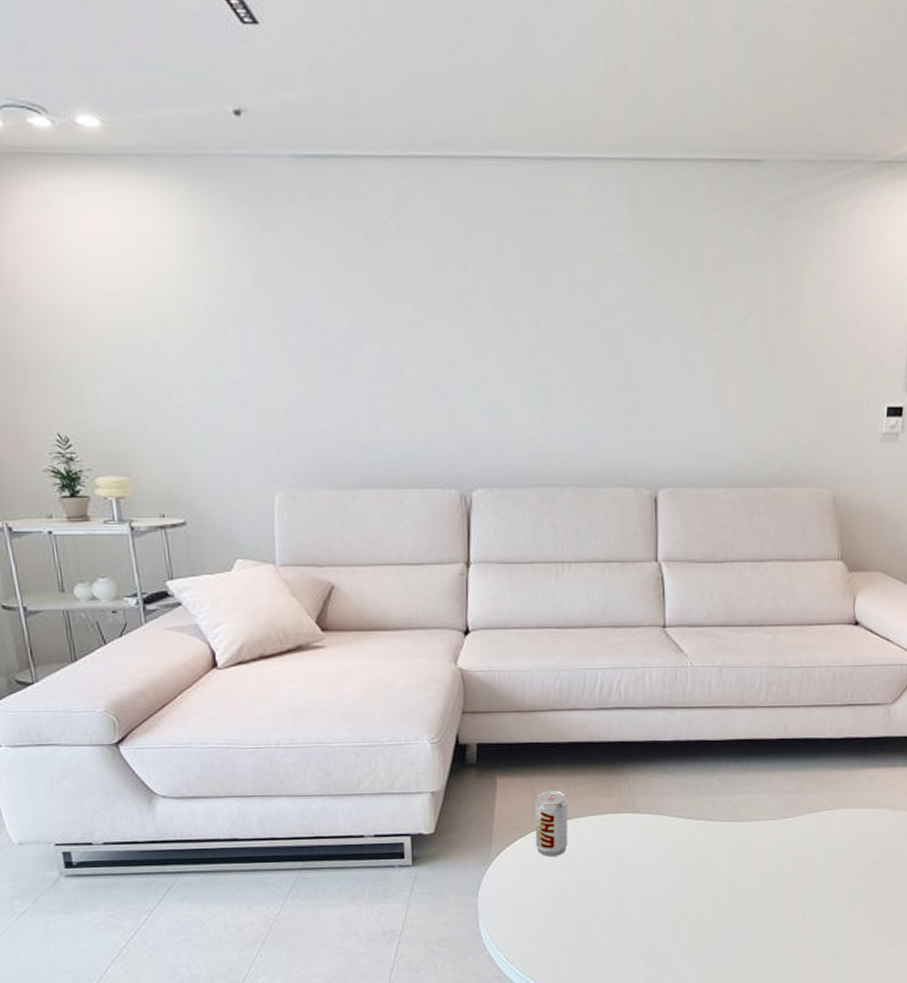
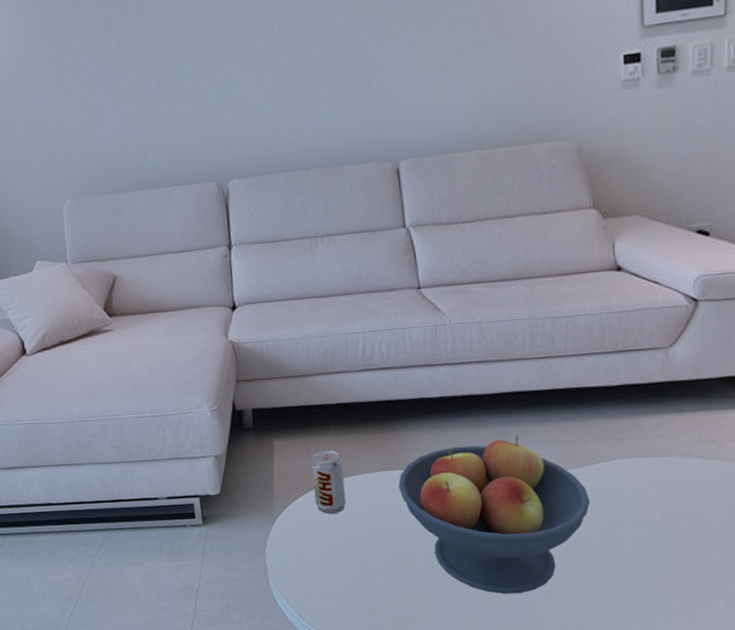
fruit bowl: none [622,783,803,937] -> present [398,435,591,594]

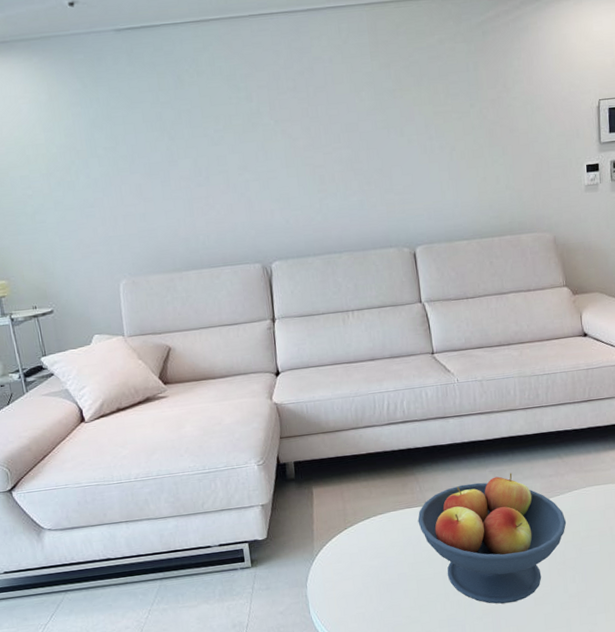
beverage can: present [311,450,346,514] -> none [345,493,375,549]

